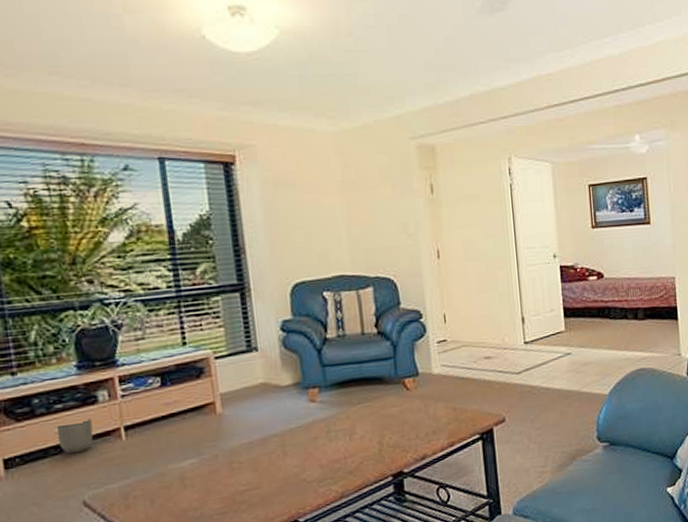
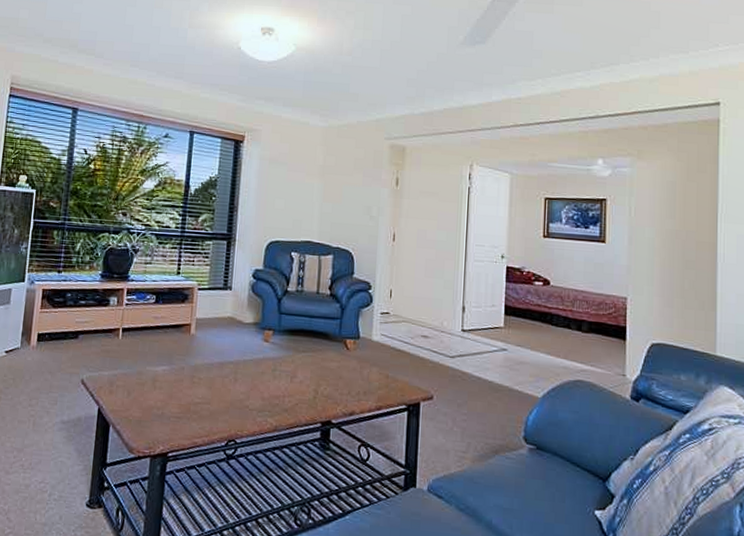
planter: present [55,417,94,454] -> none [76,315,102,341]

